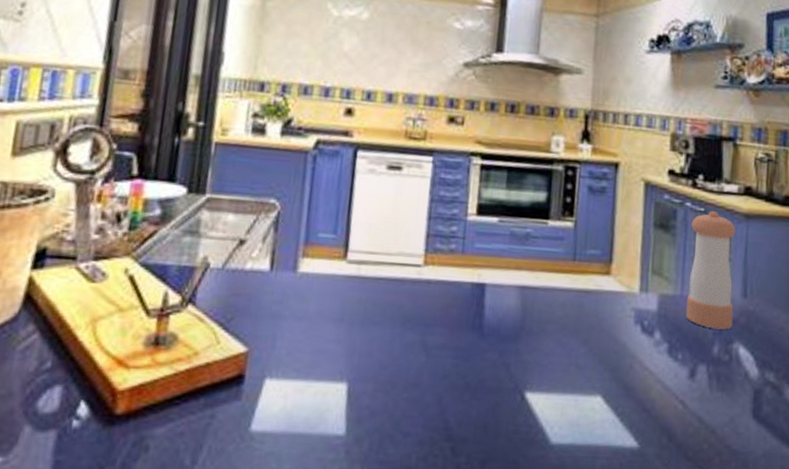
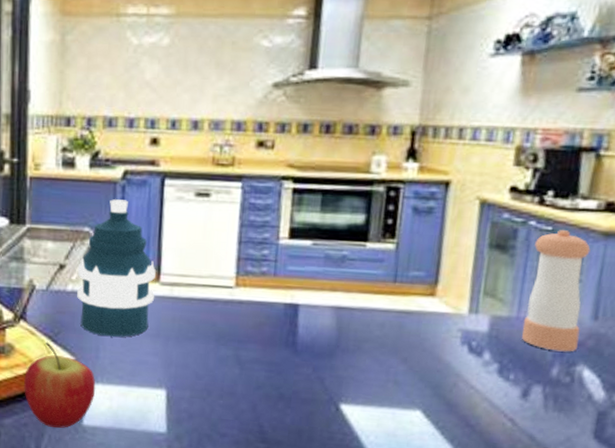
apple: none [183,329,270,437] -> present [23,341,96,429]
water bottle: none [256,169,343,322] -> present [77,199,156,337]

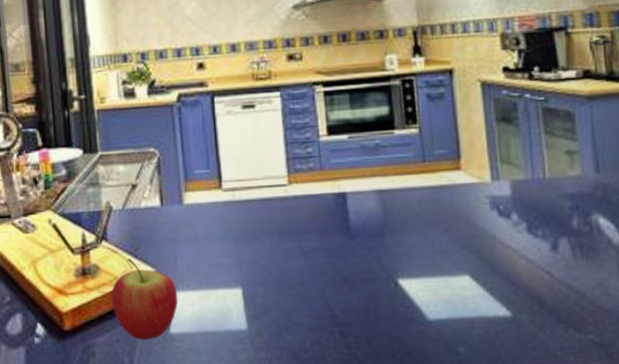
water bottle: present [77,199,156,337] -> none [148,119,219,245]
pepper shaker: present [522,230,591,352] -> none [533,98,589,205]

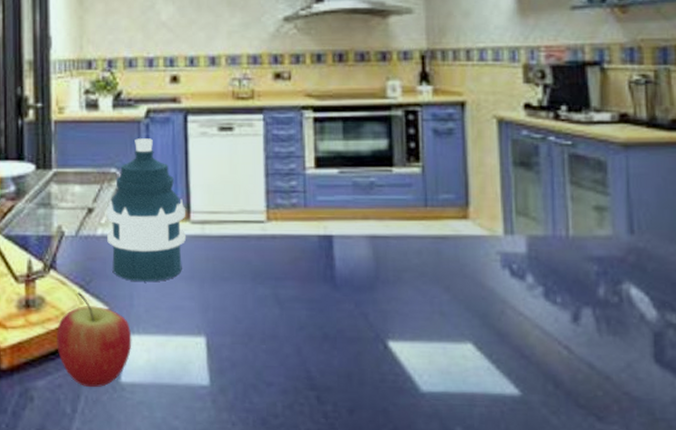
water bottle: none [148,119,219,245] -> present [106,138,186,281]

